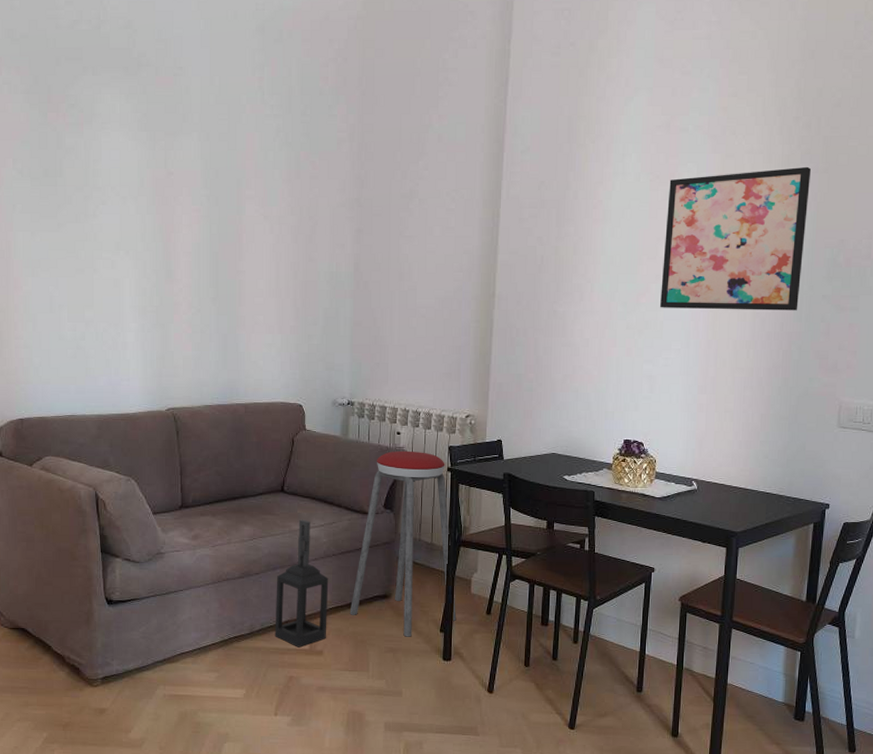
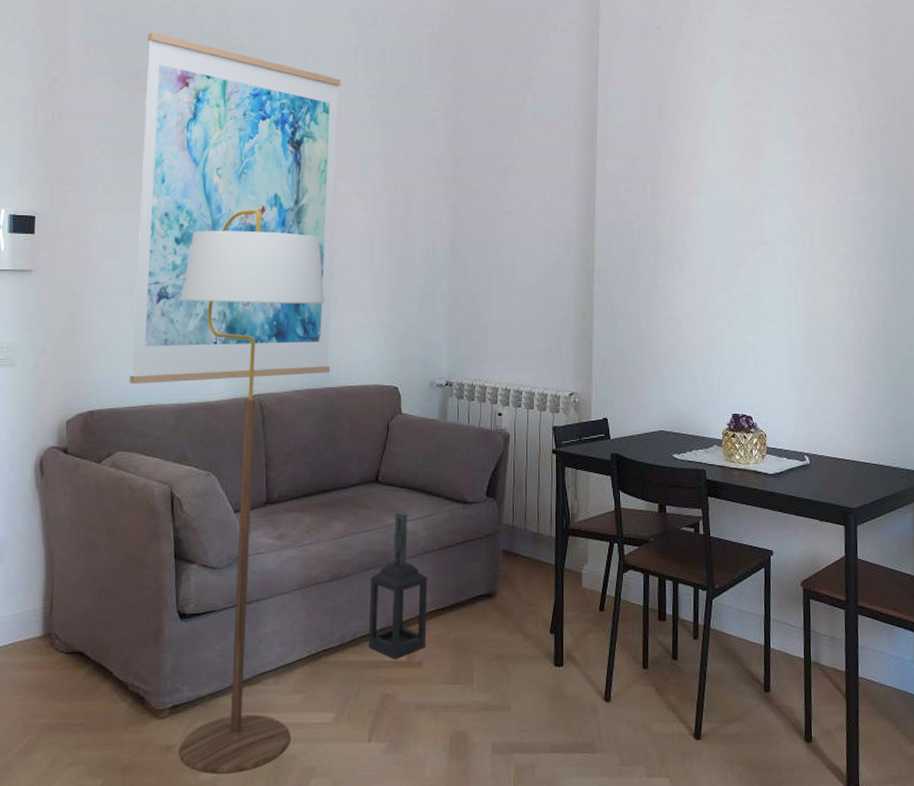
wall art: none [54,49,247,395] -> present [129,32,341,384]
floor lamp: none [98,231,233,734] -> present [179,209,325,774]
music stool: present [349,450,457,637] -> none [451,433,568,641]
wall art: present [660,166,811,311] -> none [758,140,893,279]

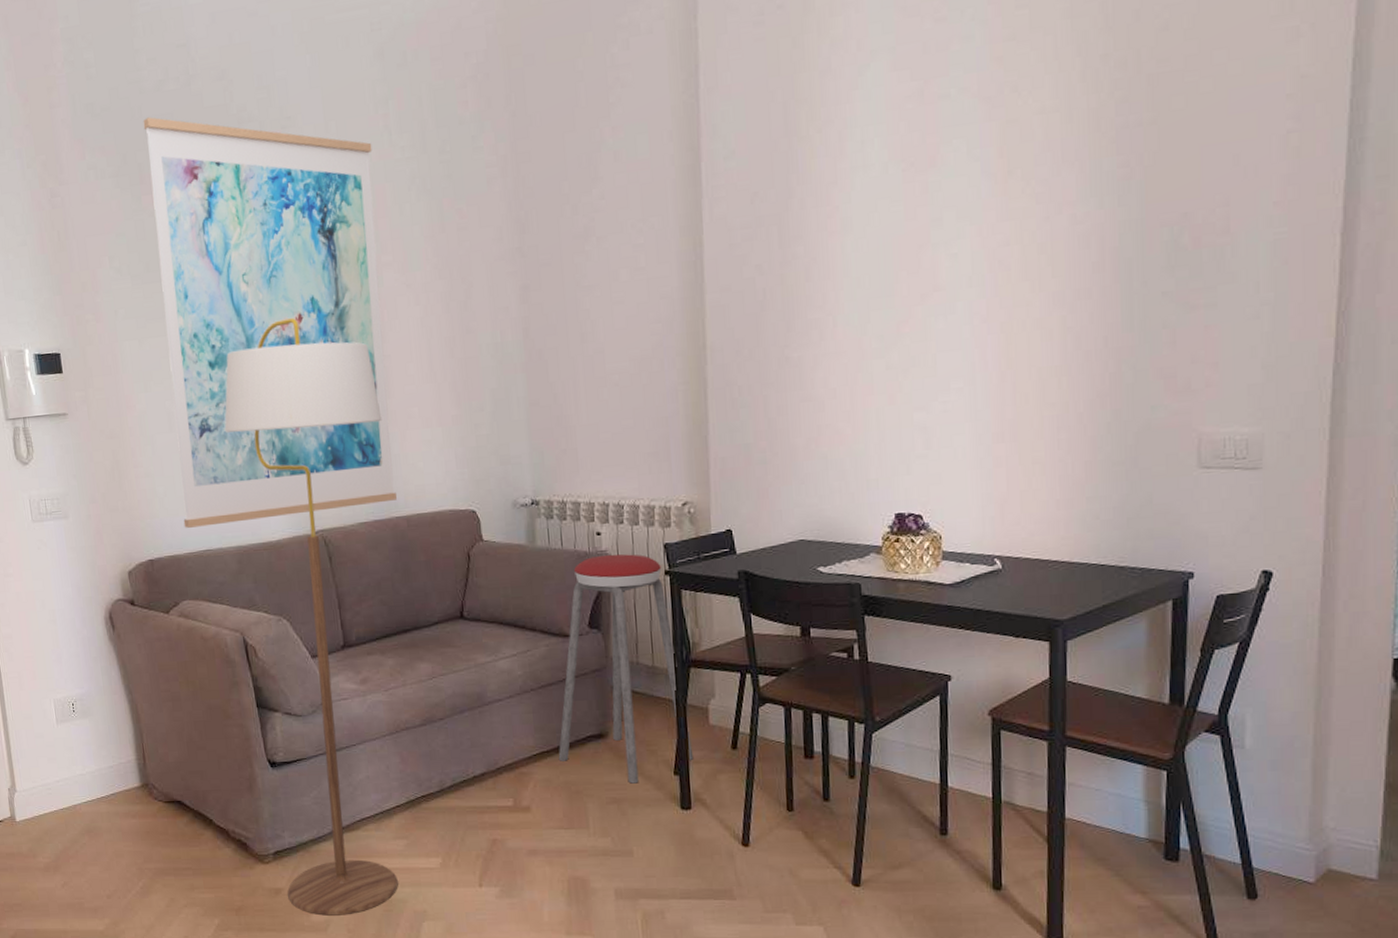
lantern: present [368,512,428,659] -> none [466,649,532,804]
music stool: none [451,433,568,641] -> present [558,554,694,784]

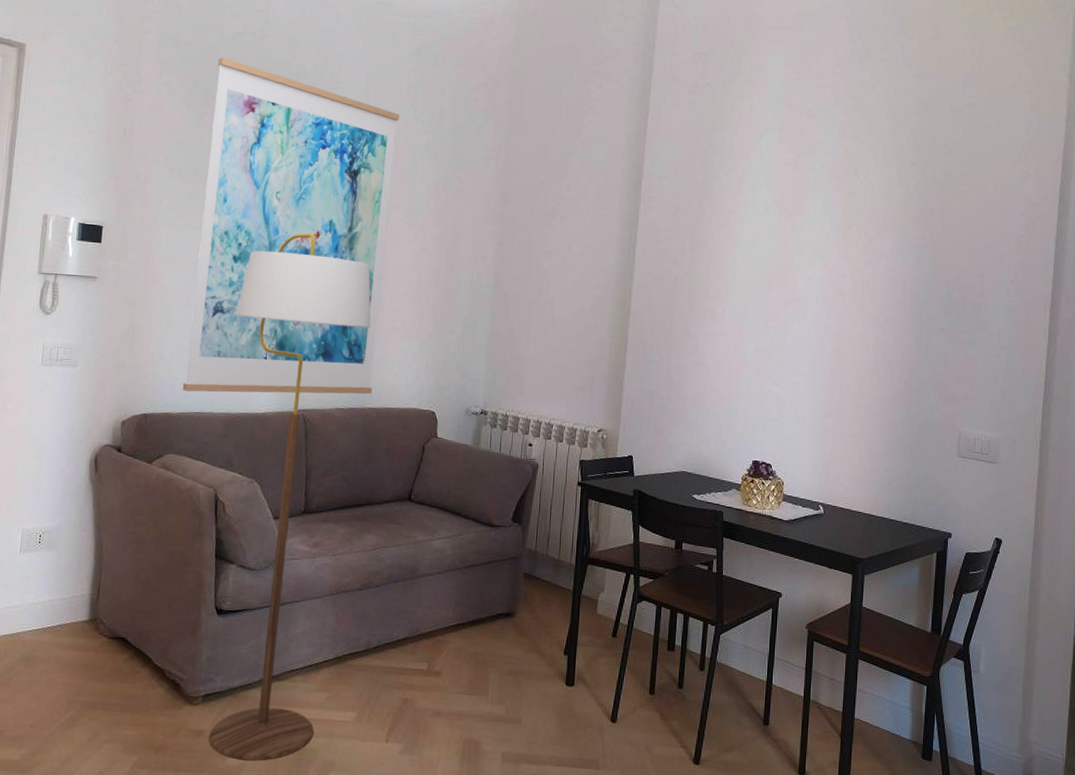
music stool: present [558,554,694,784] -> none [471,463,582,659]

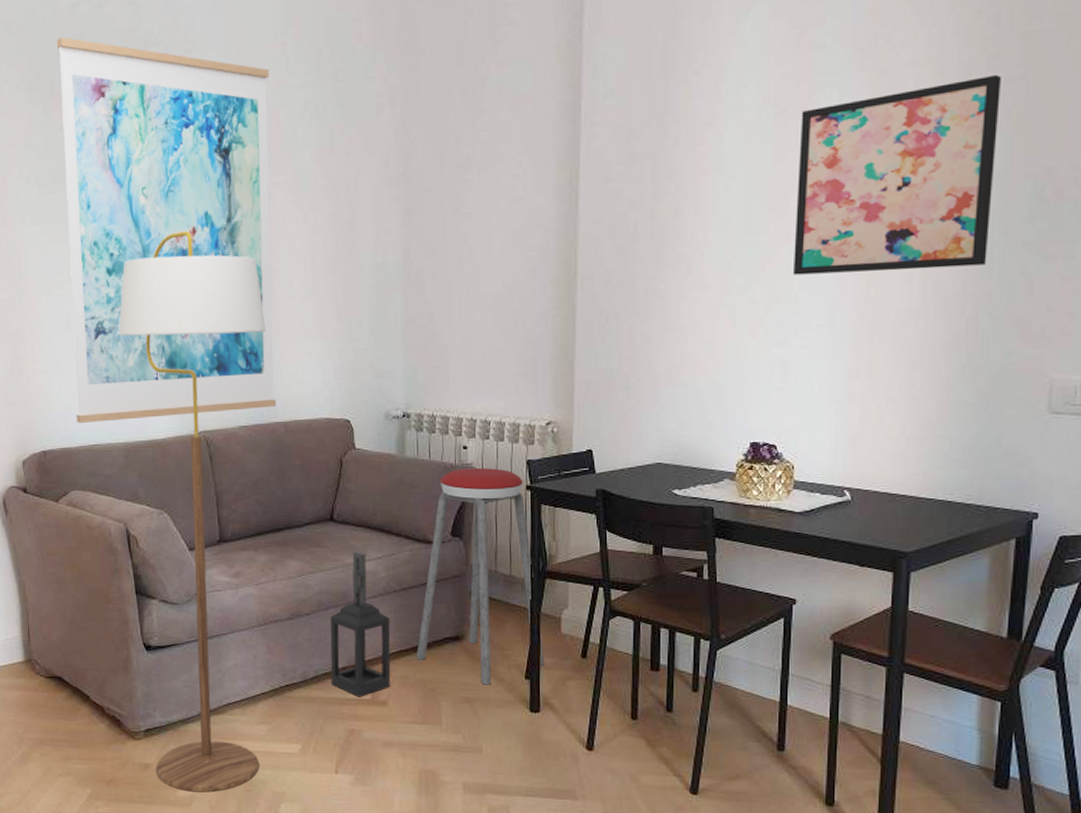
lantern: none [391,530,452,667] -> present [330,551,391,697]
music stool: none [471,463,582,659] -> present [416,467,545,685]
wall art: none [788,207,927,342] -> present [794,74,1001,275]

